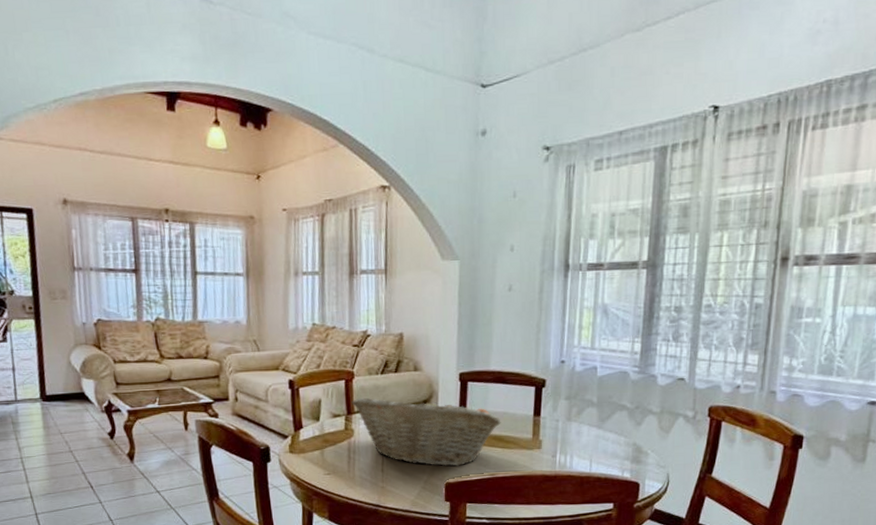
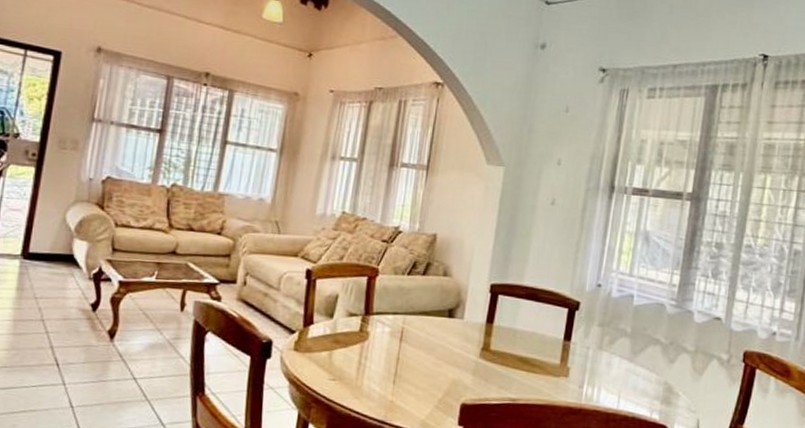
fruit basket: present [352,396,501,467] -> none [371,298,529,387]

